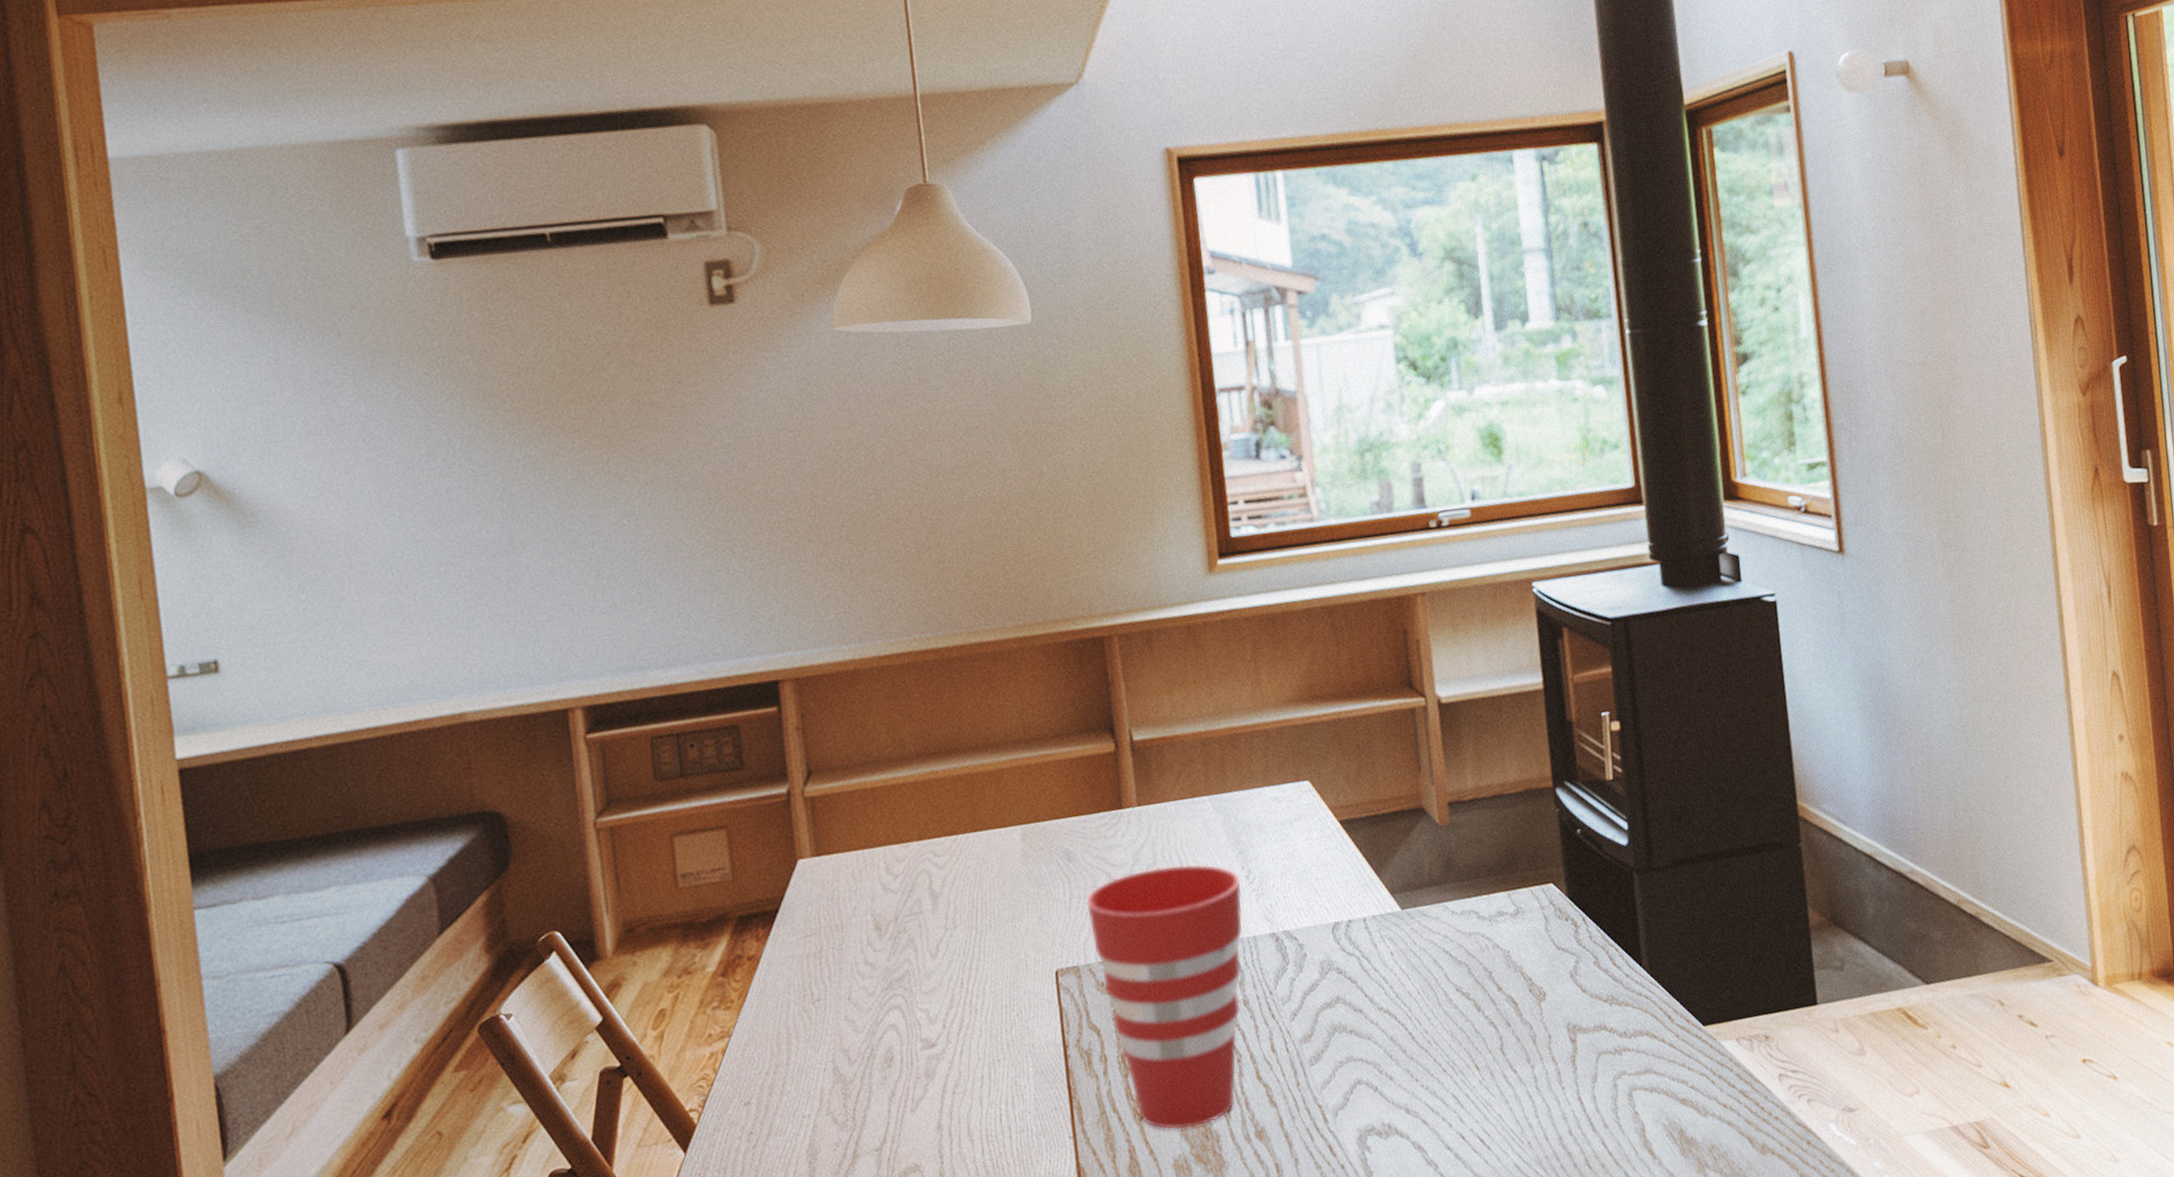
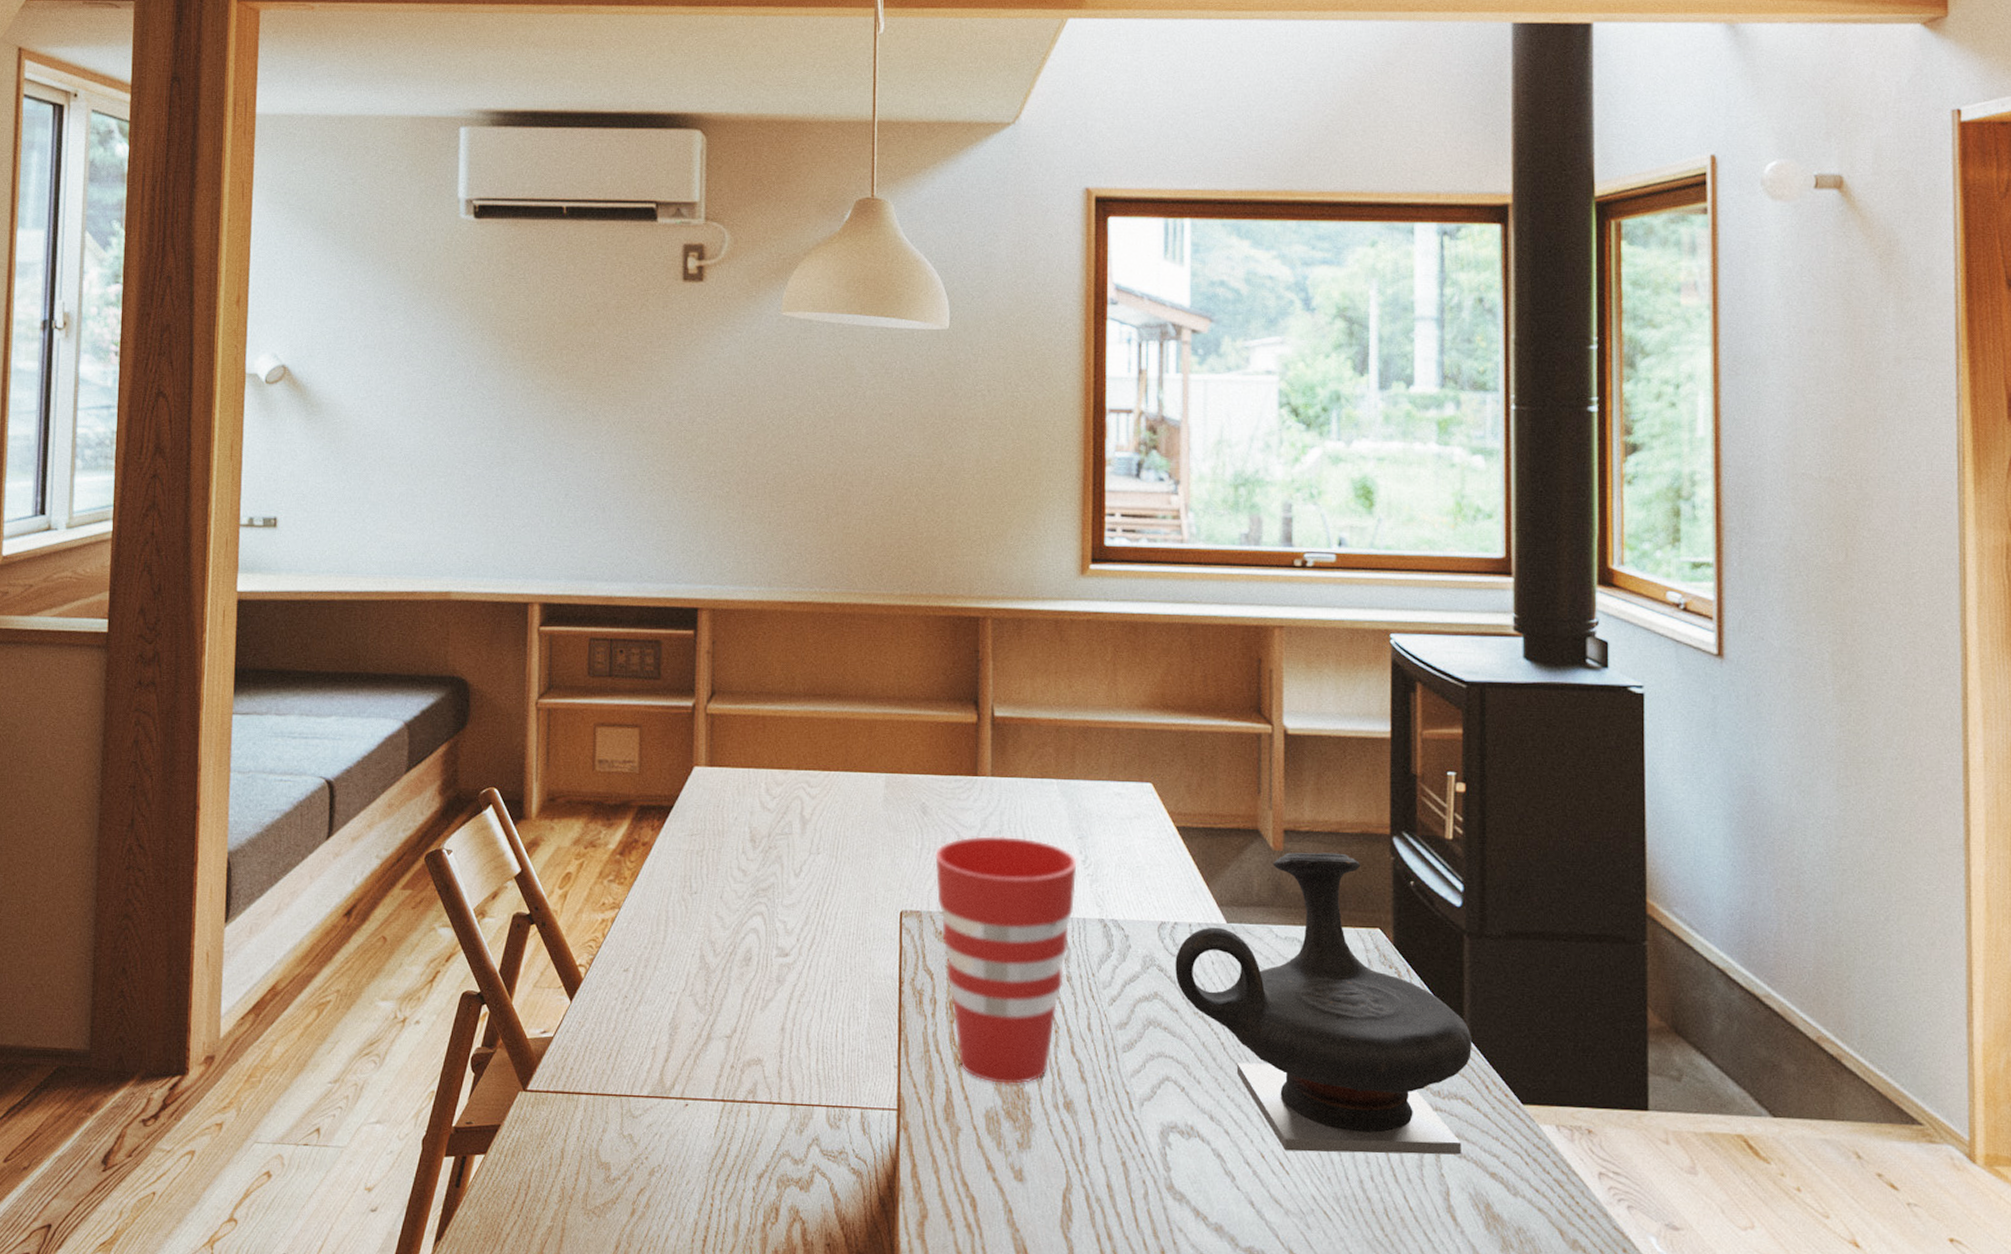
teapot: none [1353,814,1652,1126] -> present [1175,852,1472,1155]

